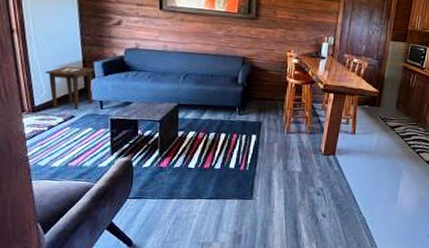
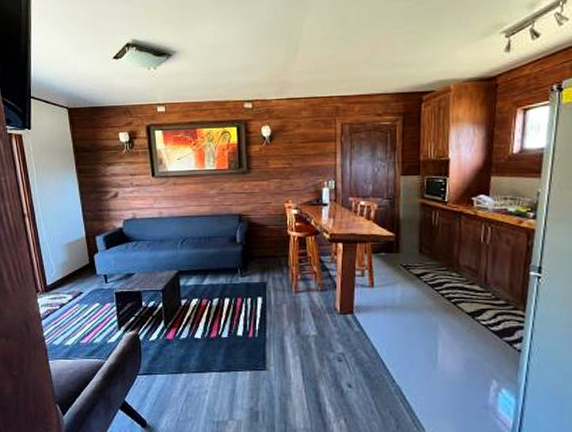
side table: present [44,66,96,110] -> none [53,243,98,286]

